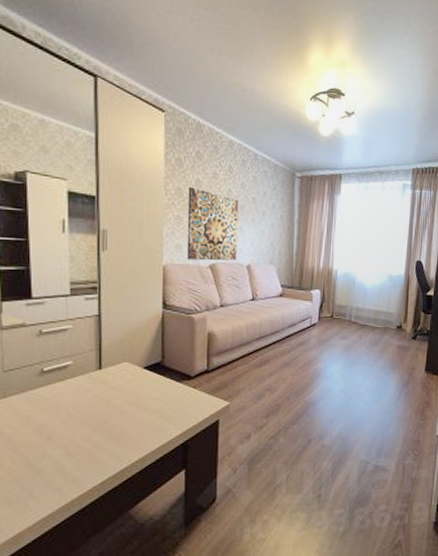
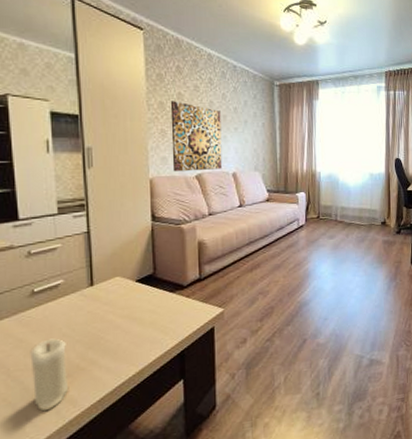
candle: none [37,418,73,489] -> present [30,338,69,412]

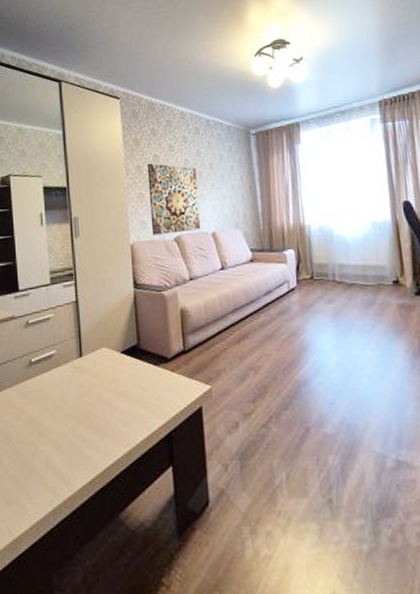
candle: present [30,338,69,412] -> none [28,410,63,488]

